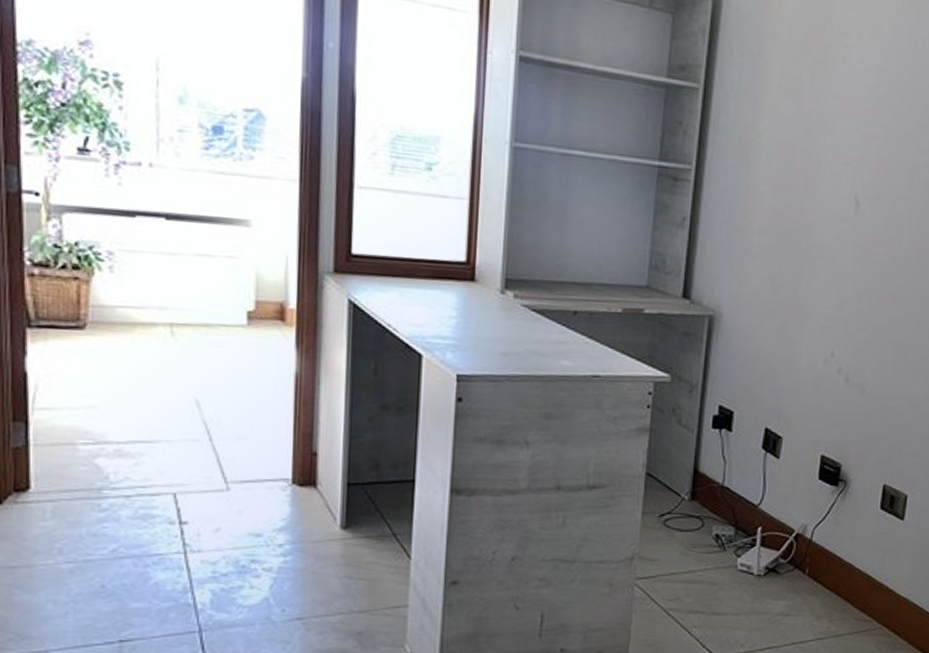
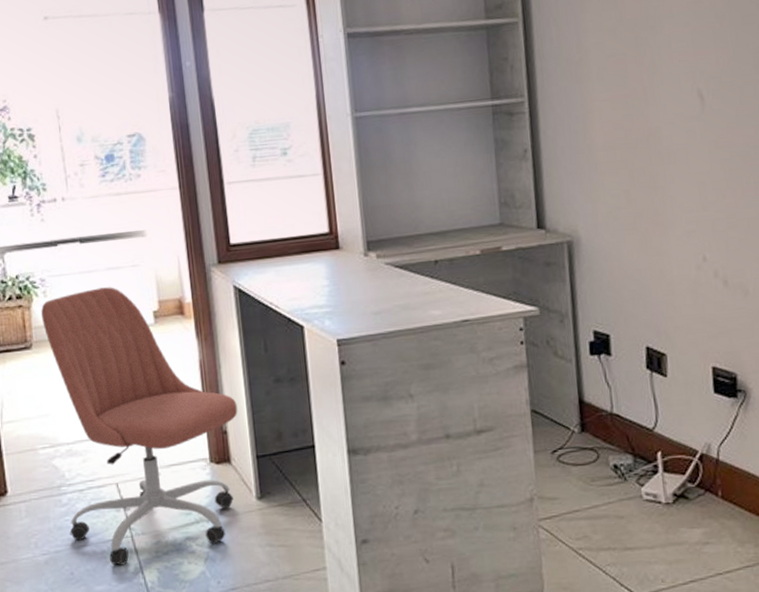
office chair: none [103,274,333,583] -> present [41,287,238,566]

